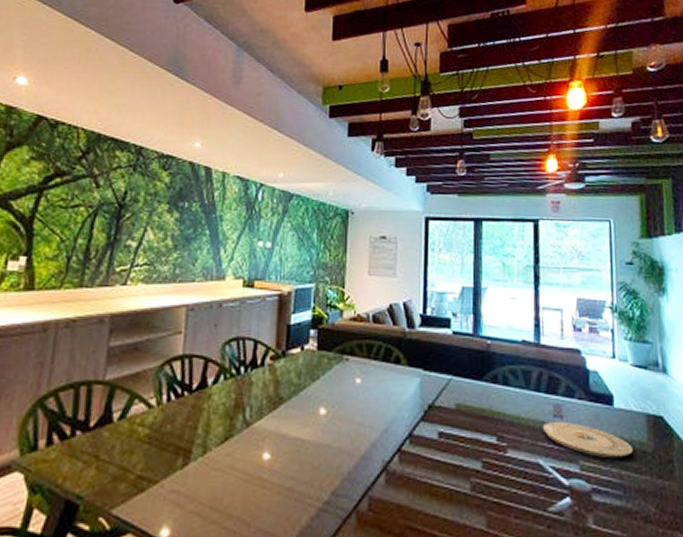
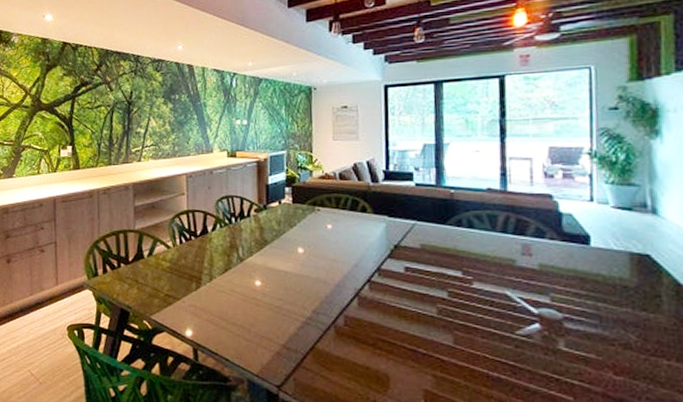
plate: present [542,422,633,457] -> none [509,260,612,291]

